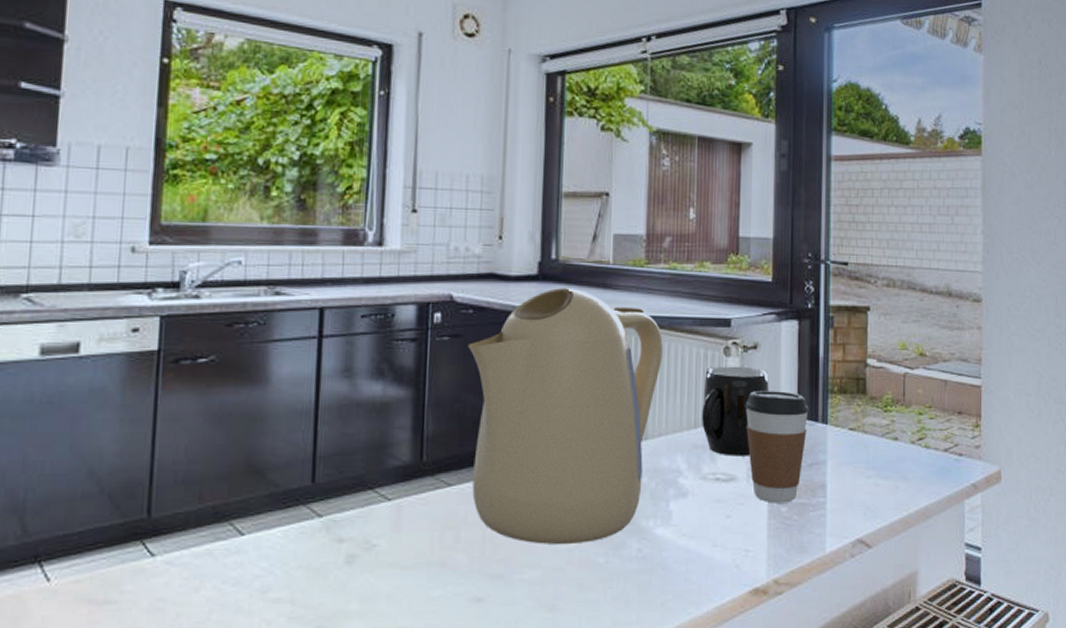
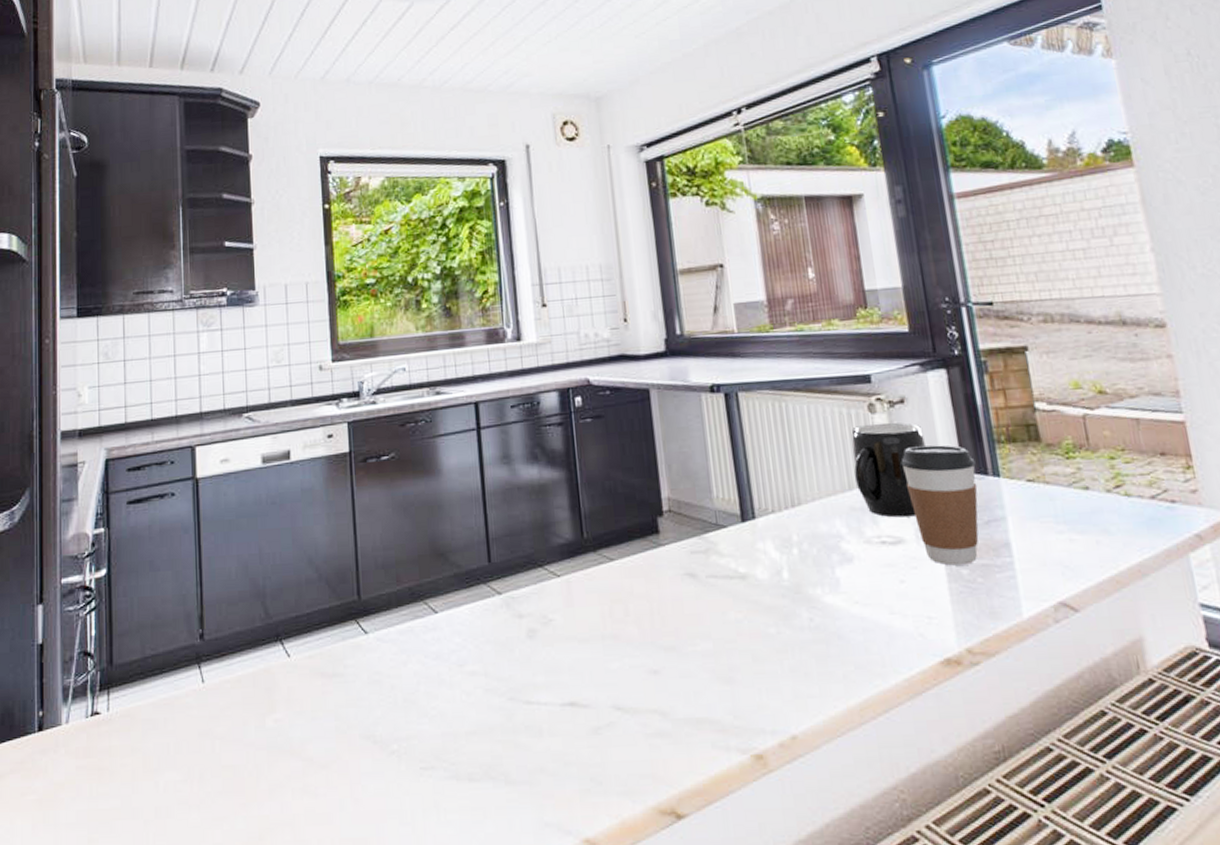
kettle: present [468,288,663,545] -> none [610,360,804,616]

